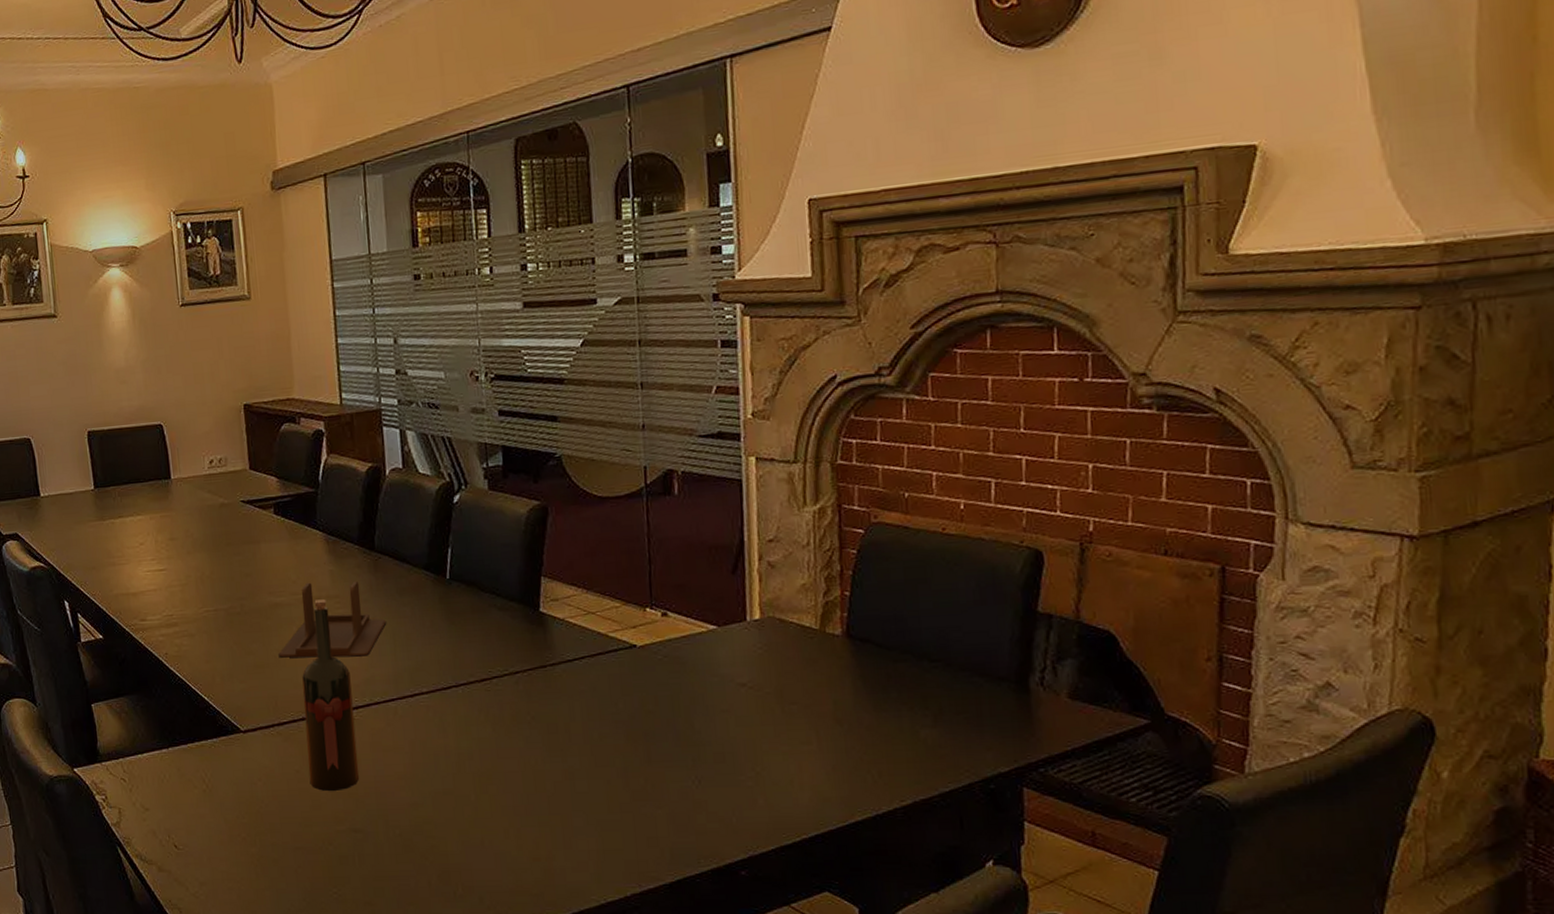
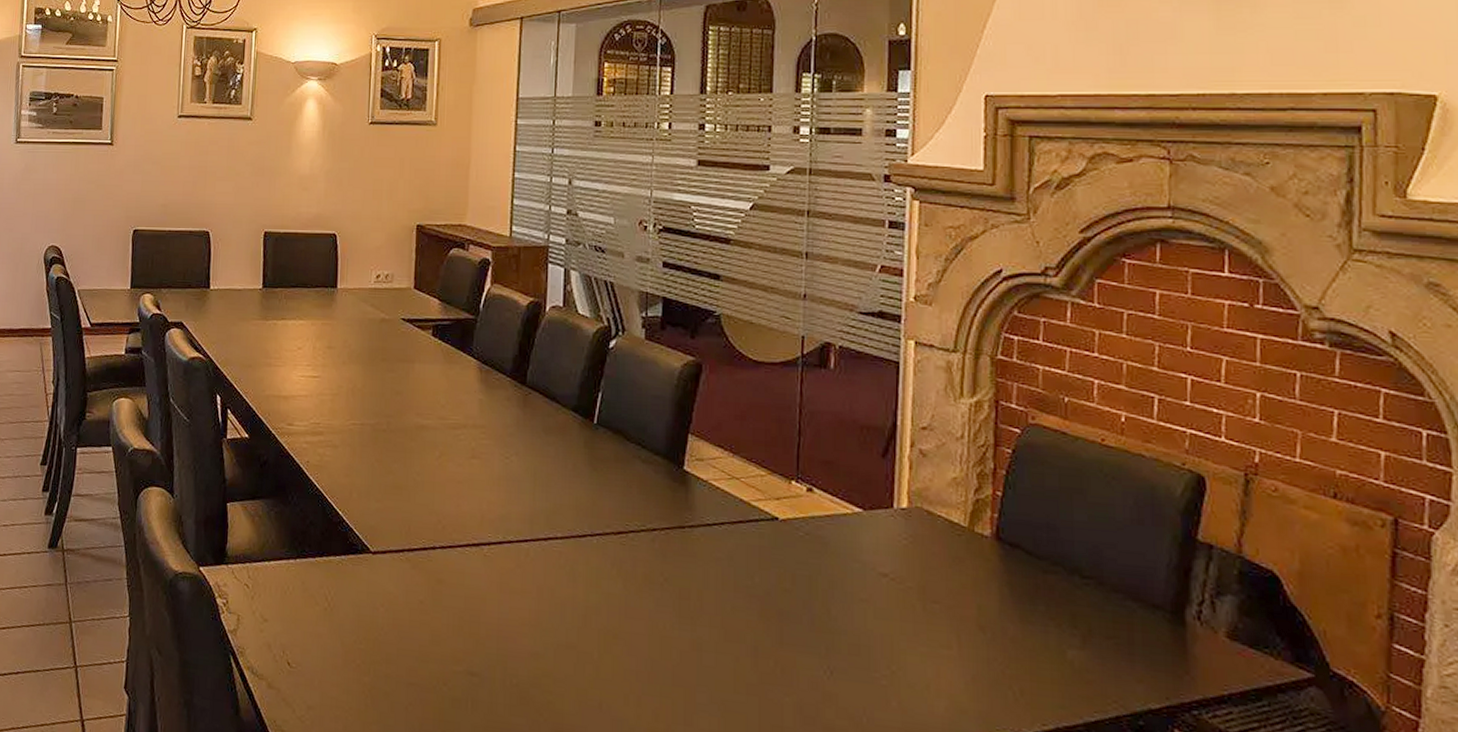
napkin holder: present [278,582,387,658] -> none [418,408,529,492]
wine bottle: present [302,599,360,791] -> none [432,427,486,629]

